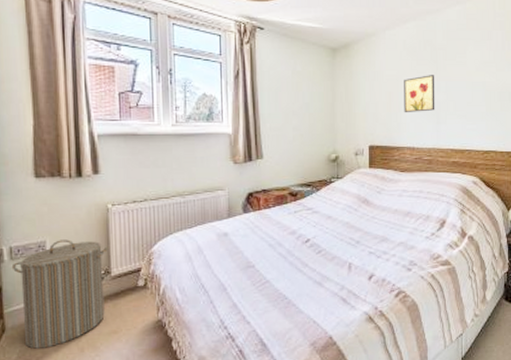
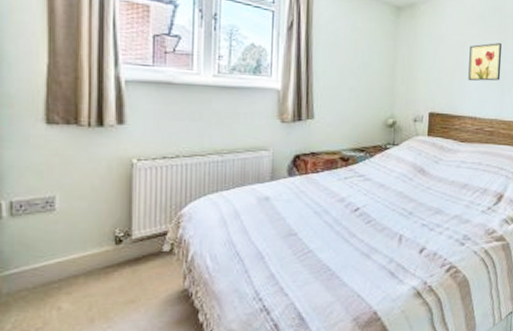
laundry hamper: present [11,239,109,349] -> none [11,196,131,318]

